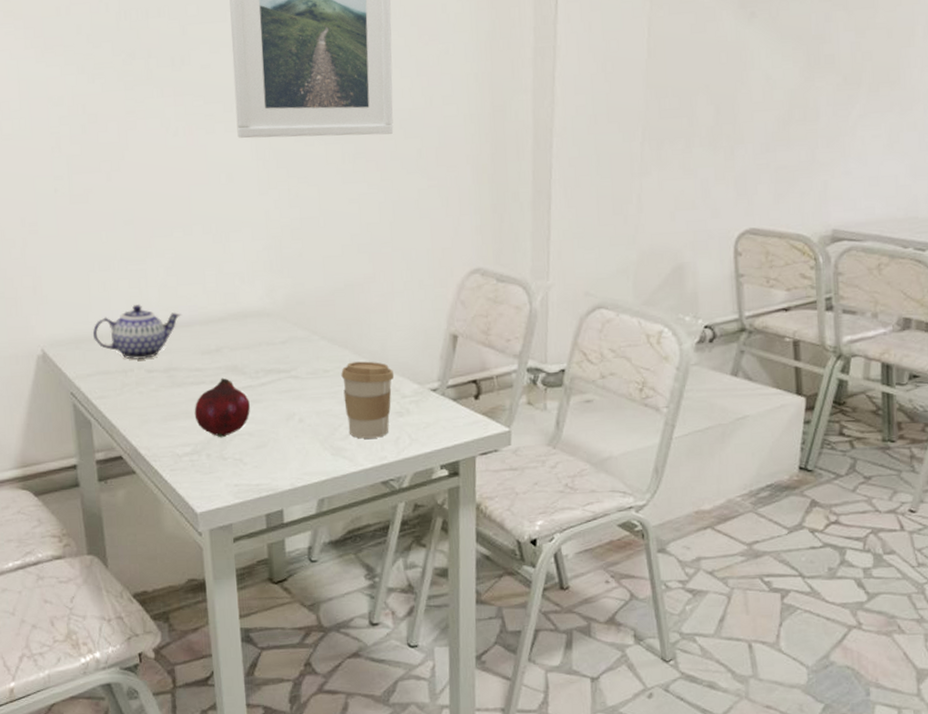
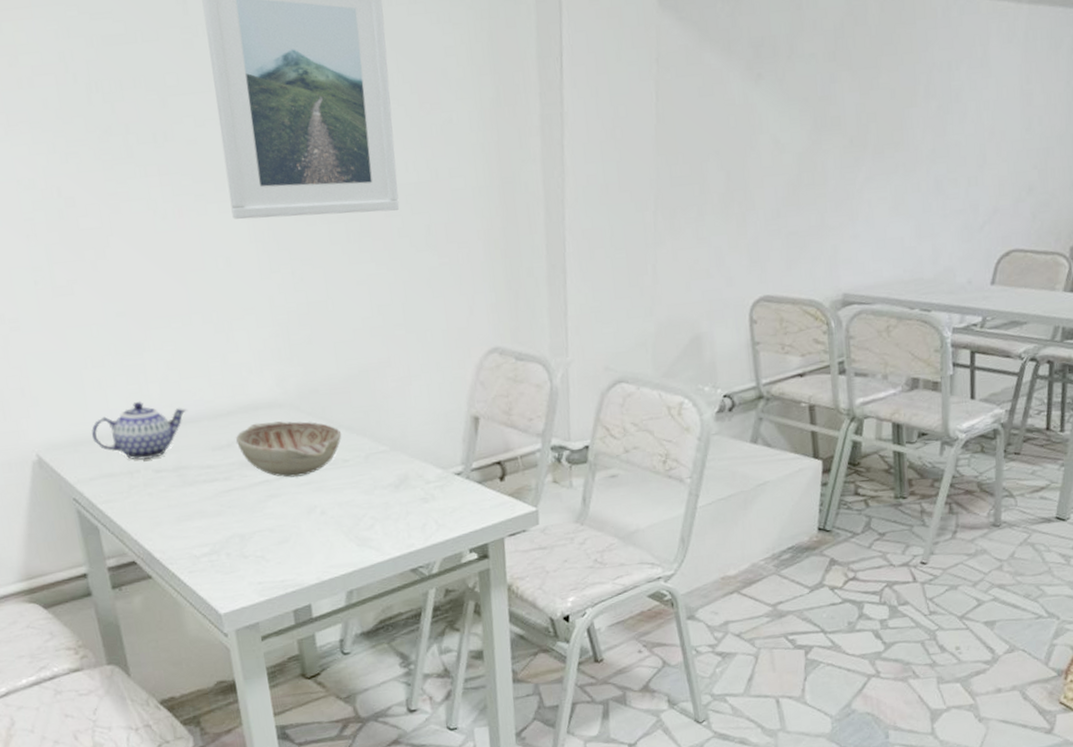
fruit: present [194,377,250,438] -> none [209,473,269,536]
decorative bowl: none [225,330,324,384] -> present [236,421,342,478]
coffee cup: present [341,361,395,439] -> none [361,448,417,528]

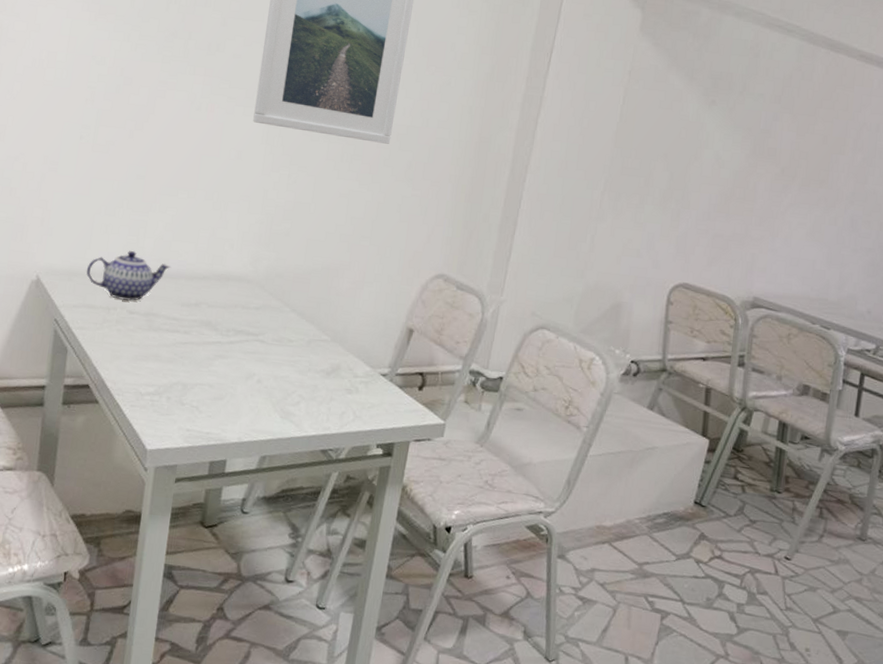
decorative bowl: present [236,421,342,478] -> none [203,291,294,346]

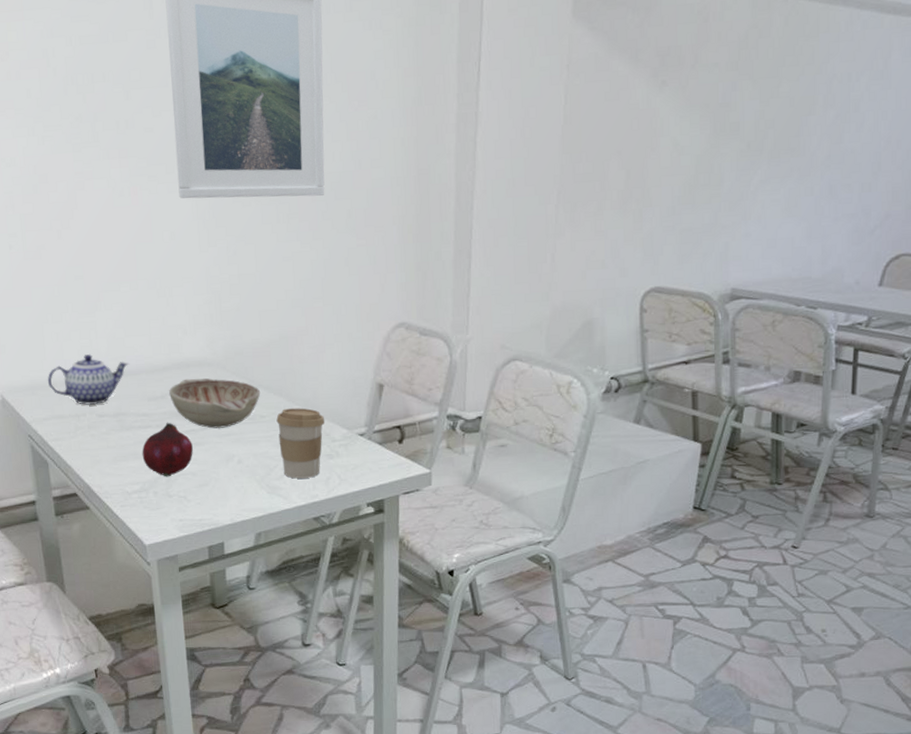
fruit: none [163,330,216,385] -> present [142,422,193,477]
decorative bowl: none [203,291,294,346] -> present [169,378,261,429]
coffee cup: none [300,337,351,410] -> present [276,408,326,479]

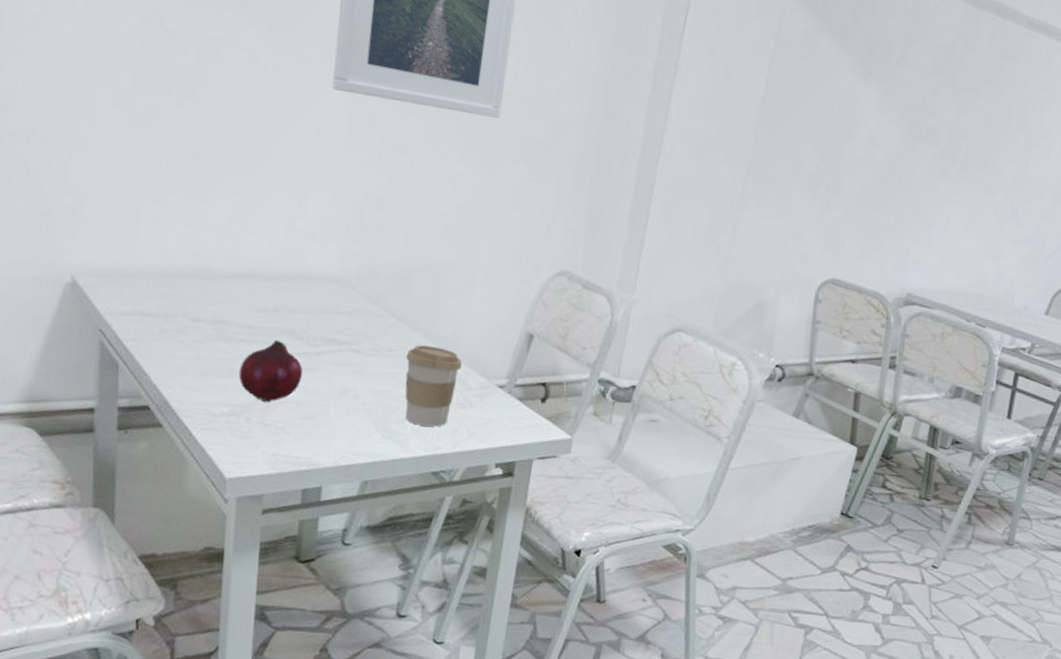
teapot: present [47,353,129,405] -> none [134,245,240,306]
decorative bowl: present [169,378,261,429] -> none [284,293,393,356]

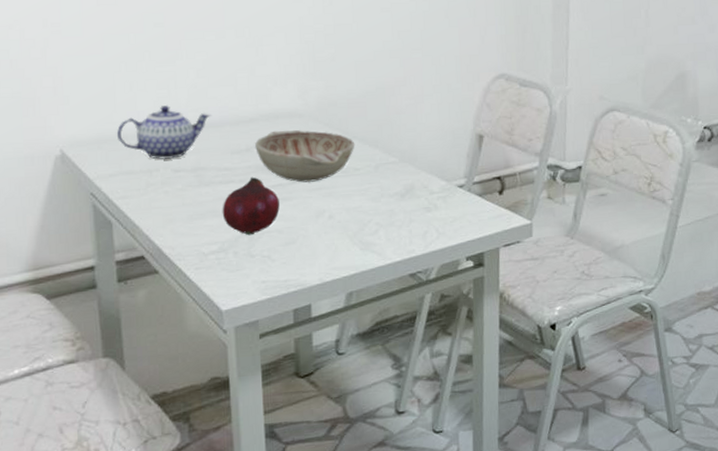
teapot: none [134,245,240,306] -> present [116,104,211,160]
decorative bowl: none [284,293,393,356] -> present [255,130,355,183]
coffee cup: present [405,345,462,427] -> none [371,159,423,234]

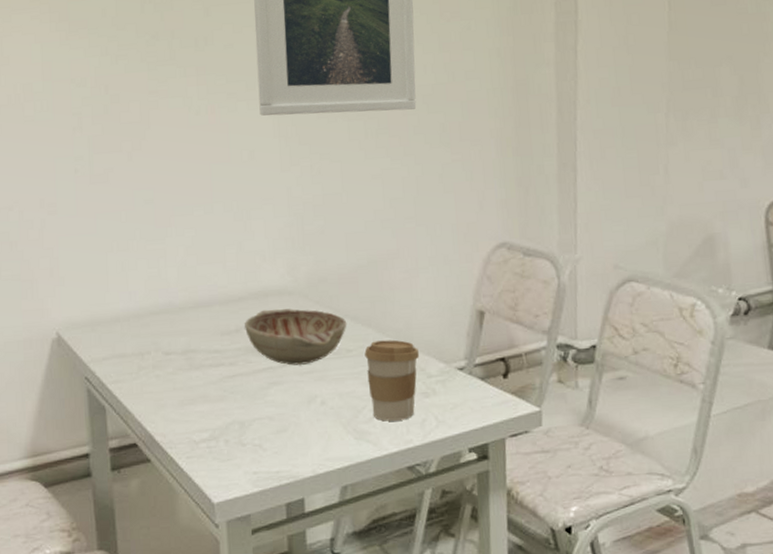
teapot: present [116,104,211,160] -> none [109,284,201,342]
fruit: present [222,176,280,236] -> none [212,359,270,423]
coffee cup: none [371,159,423,234] -> present [364,339,420,422]

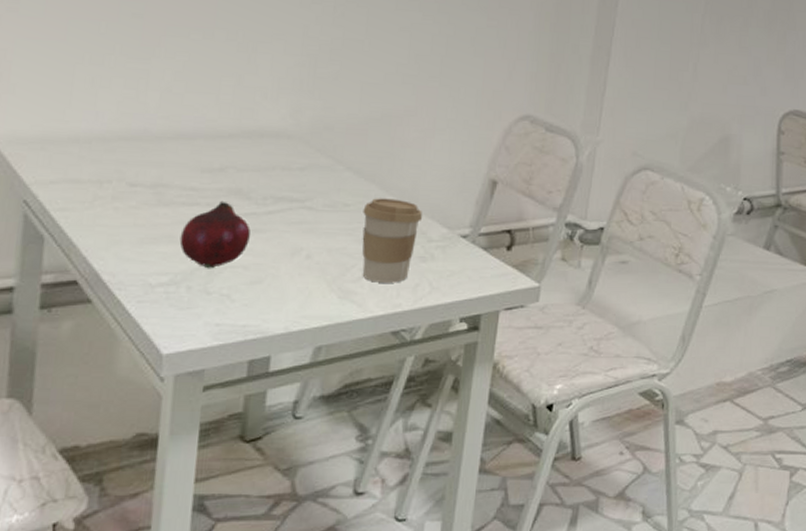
fruit: none [212,359,270,423] -> present [179,200,251,269]
decorative bowl: present [245,309,347,366] -> none [231,150,349,214]

